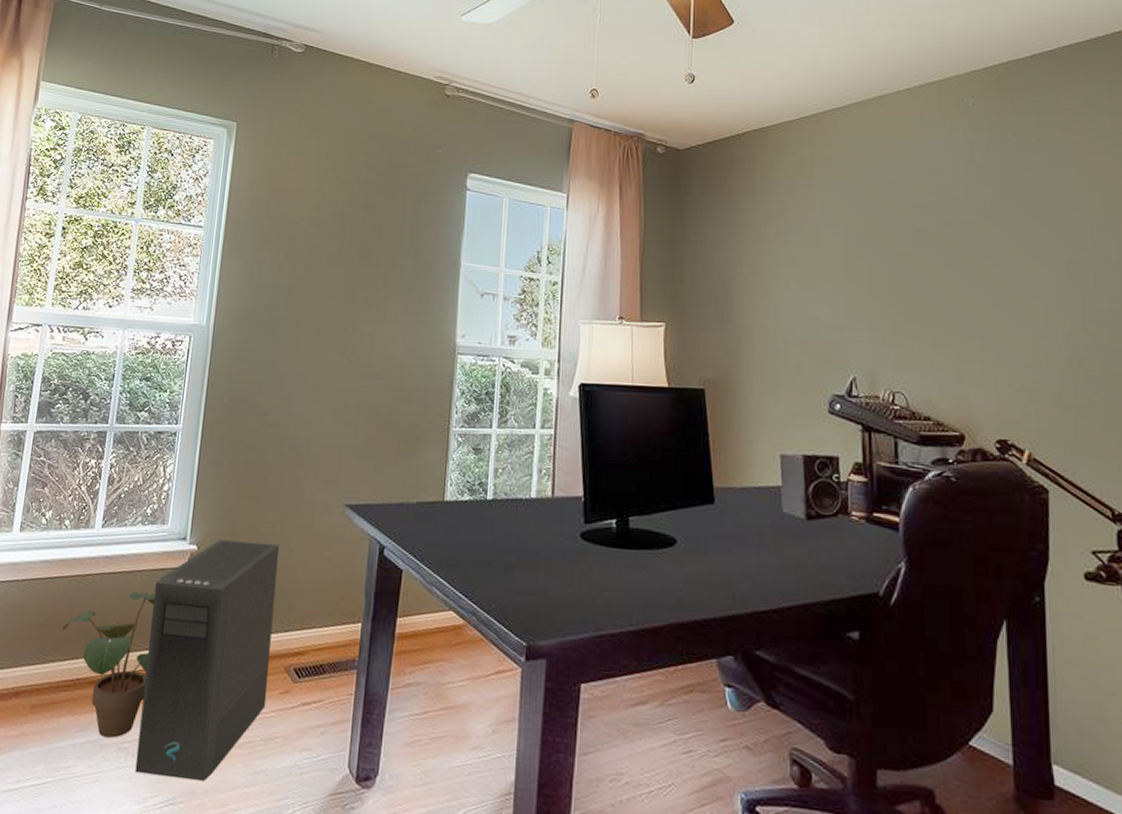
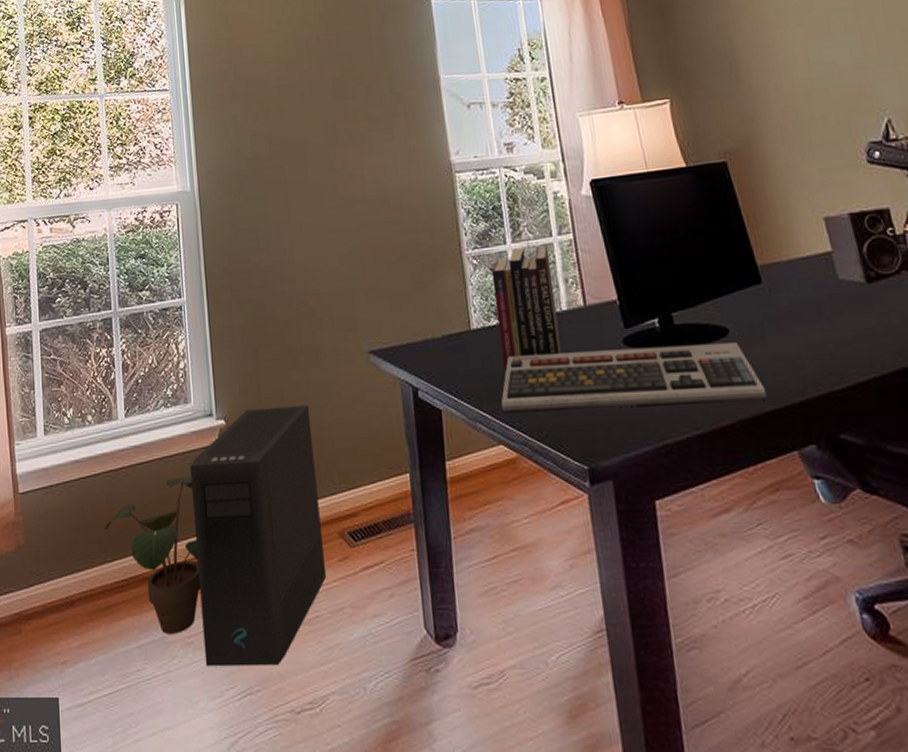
computer keyboard: none [458,530,699,609] -> present [501,342,768,412]
books: none [467,433,530,544] -> present [491,245,562,371]

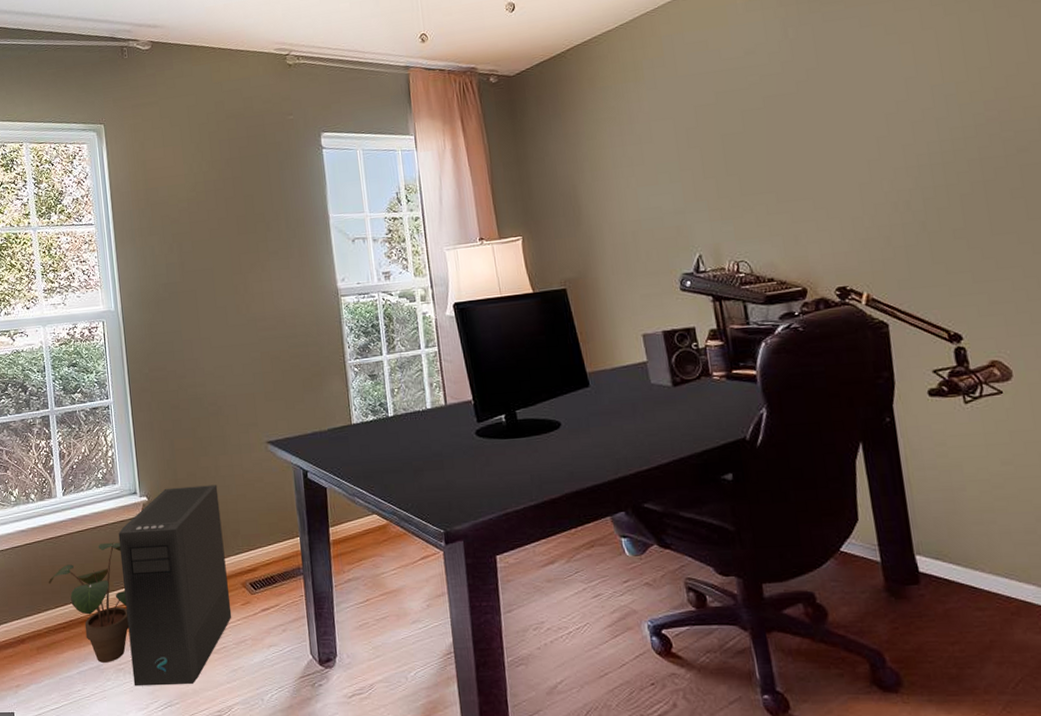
books: present [491,245,562,371] -> none [369,356,426,456]
computer keyboard: present [501,342,768,412] -> none [375,433,589,489]

